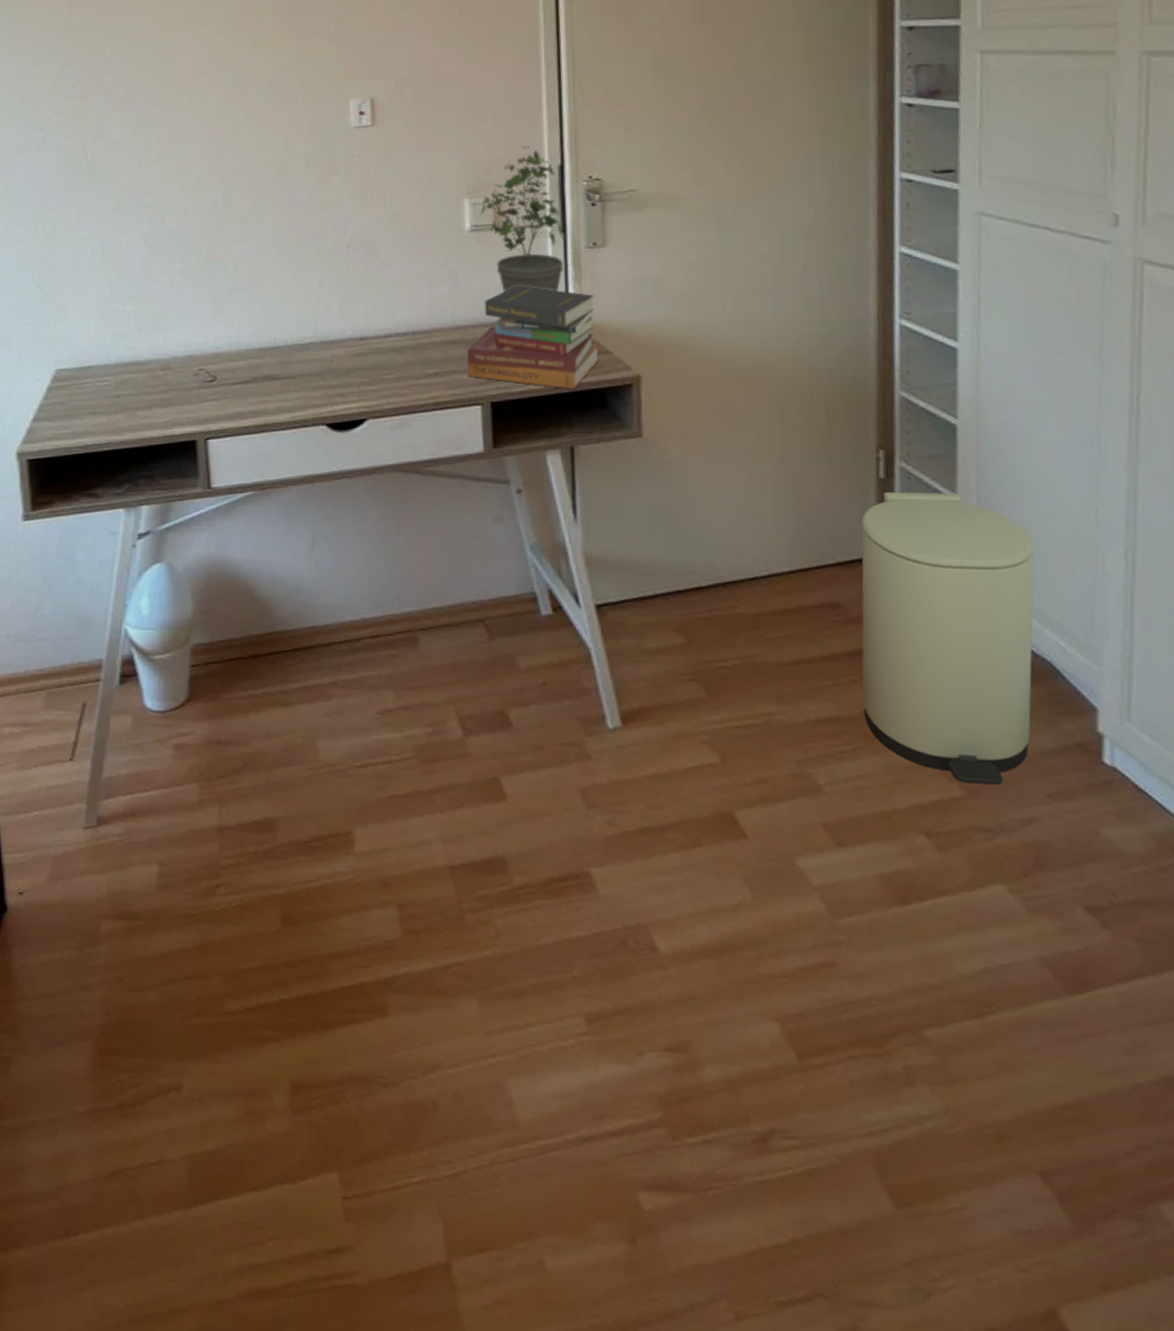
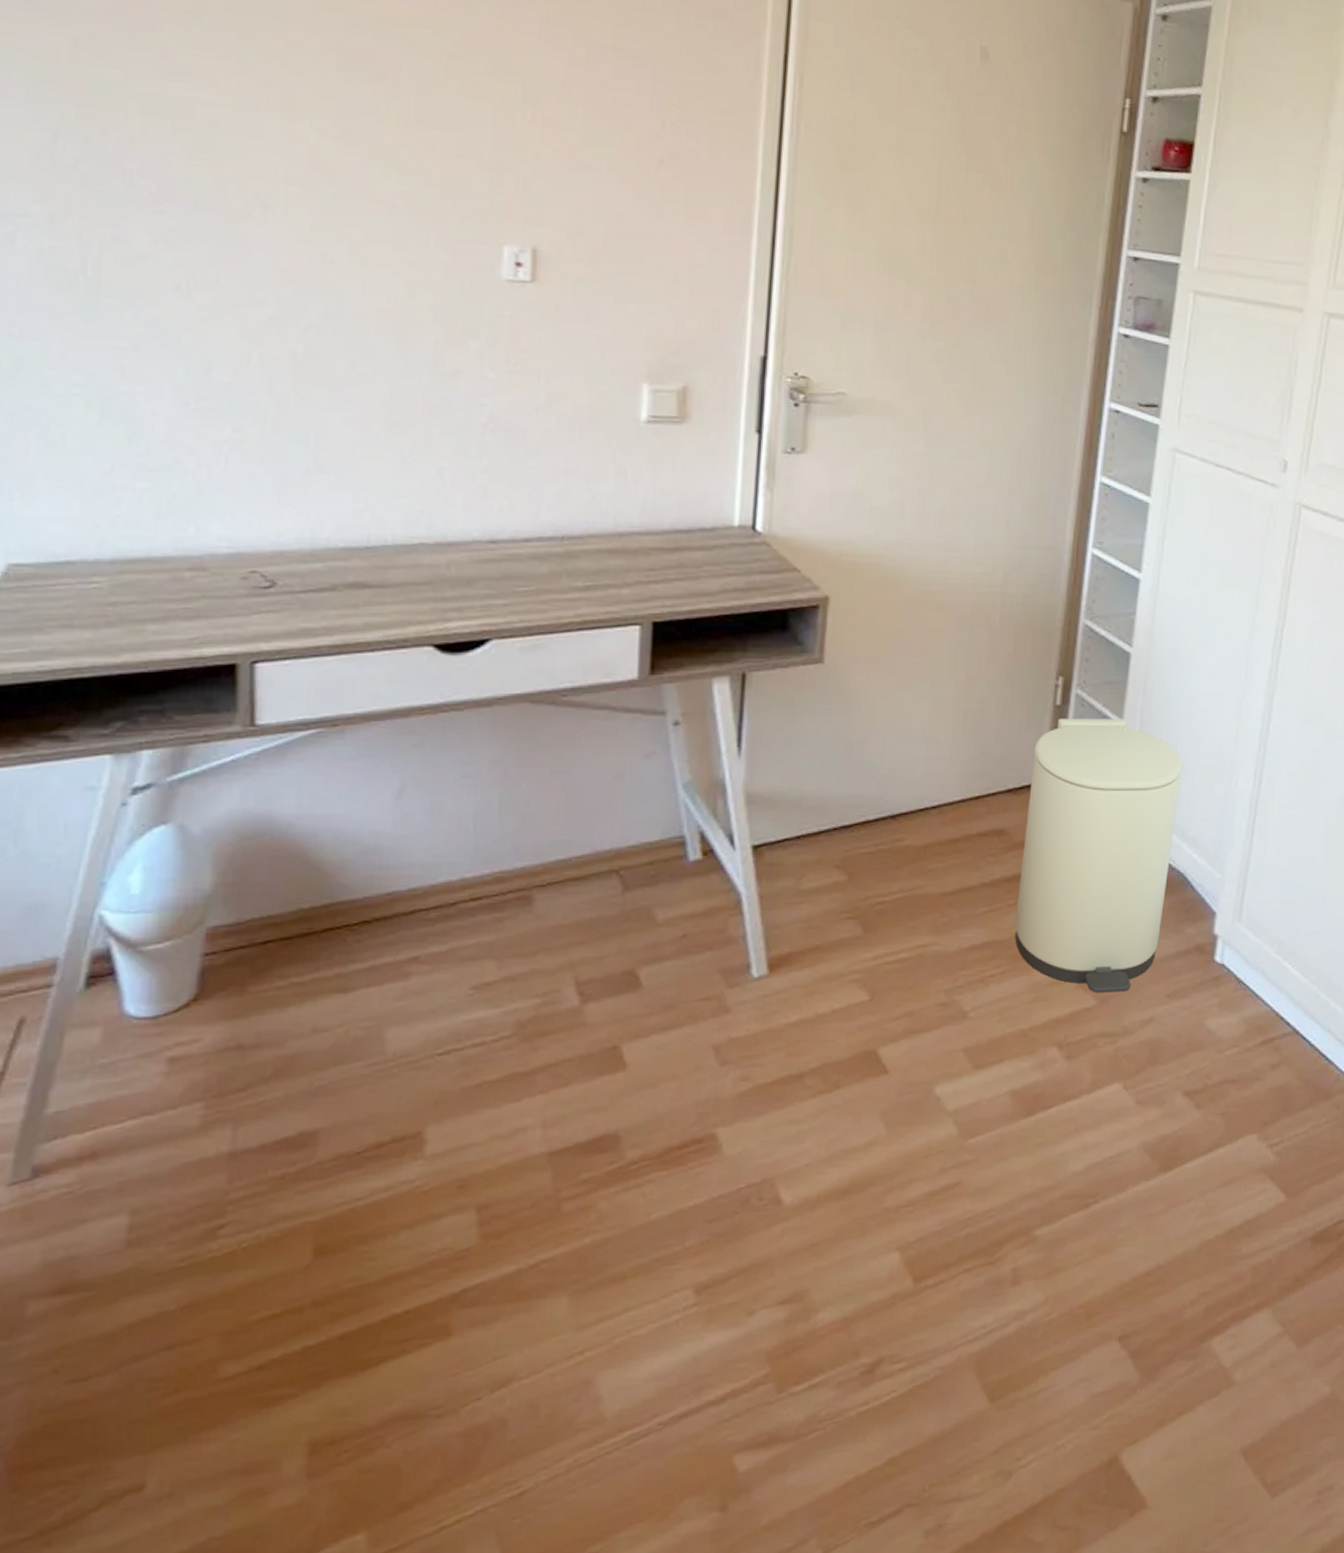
books: present [466,284,599,390] -> none [626,488,787,610]
potted plant: present [480,146,564,292] -> none [662,329,759,499]

